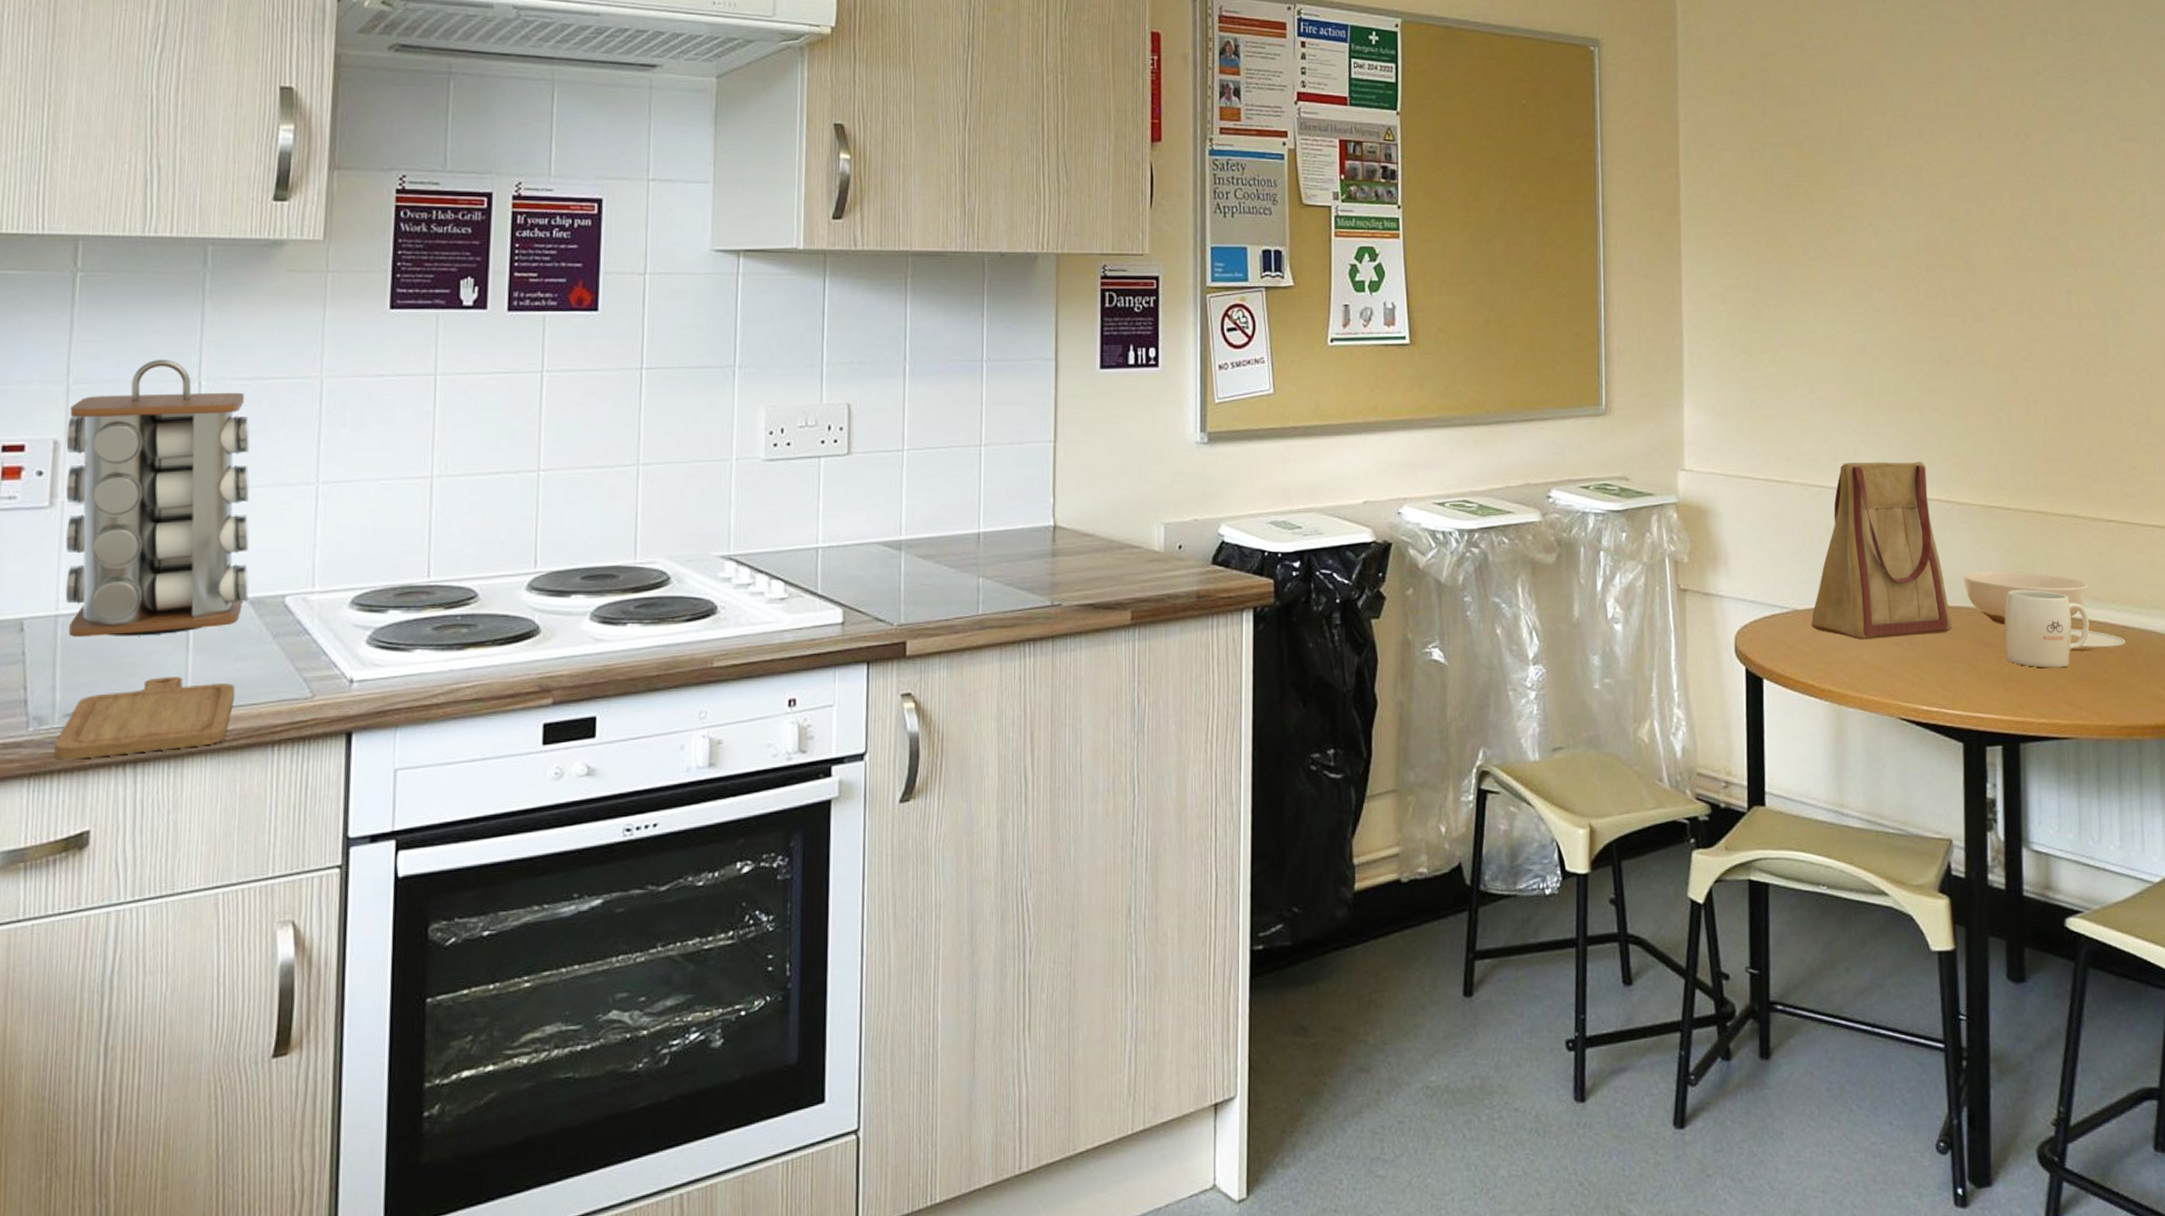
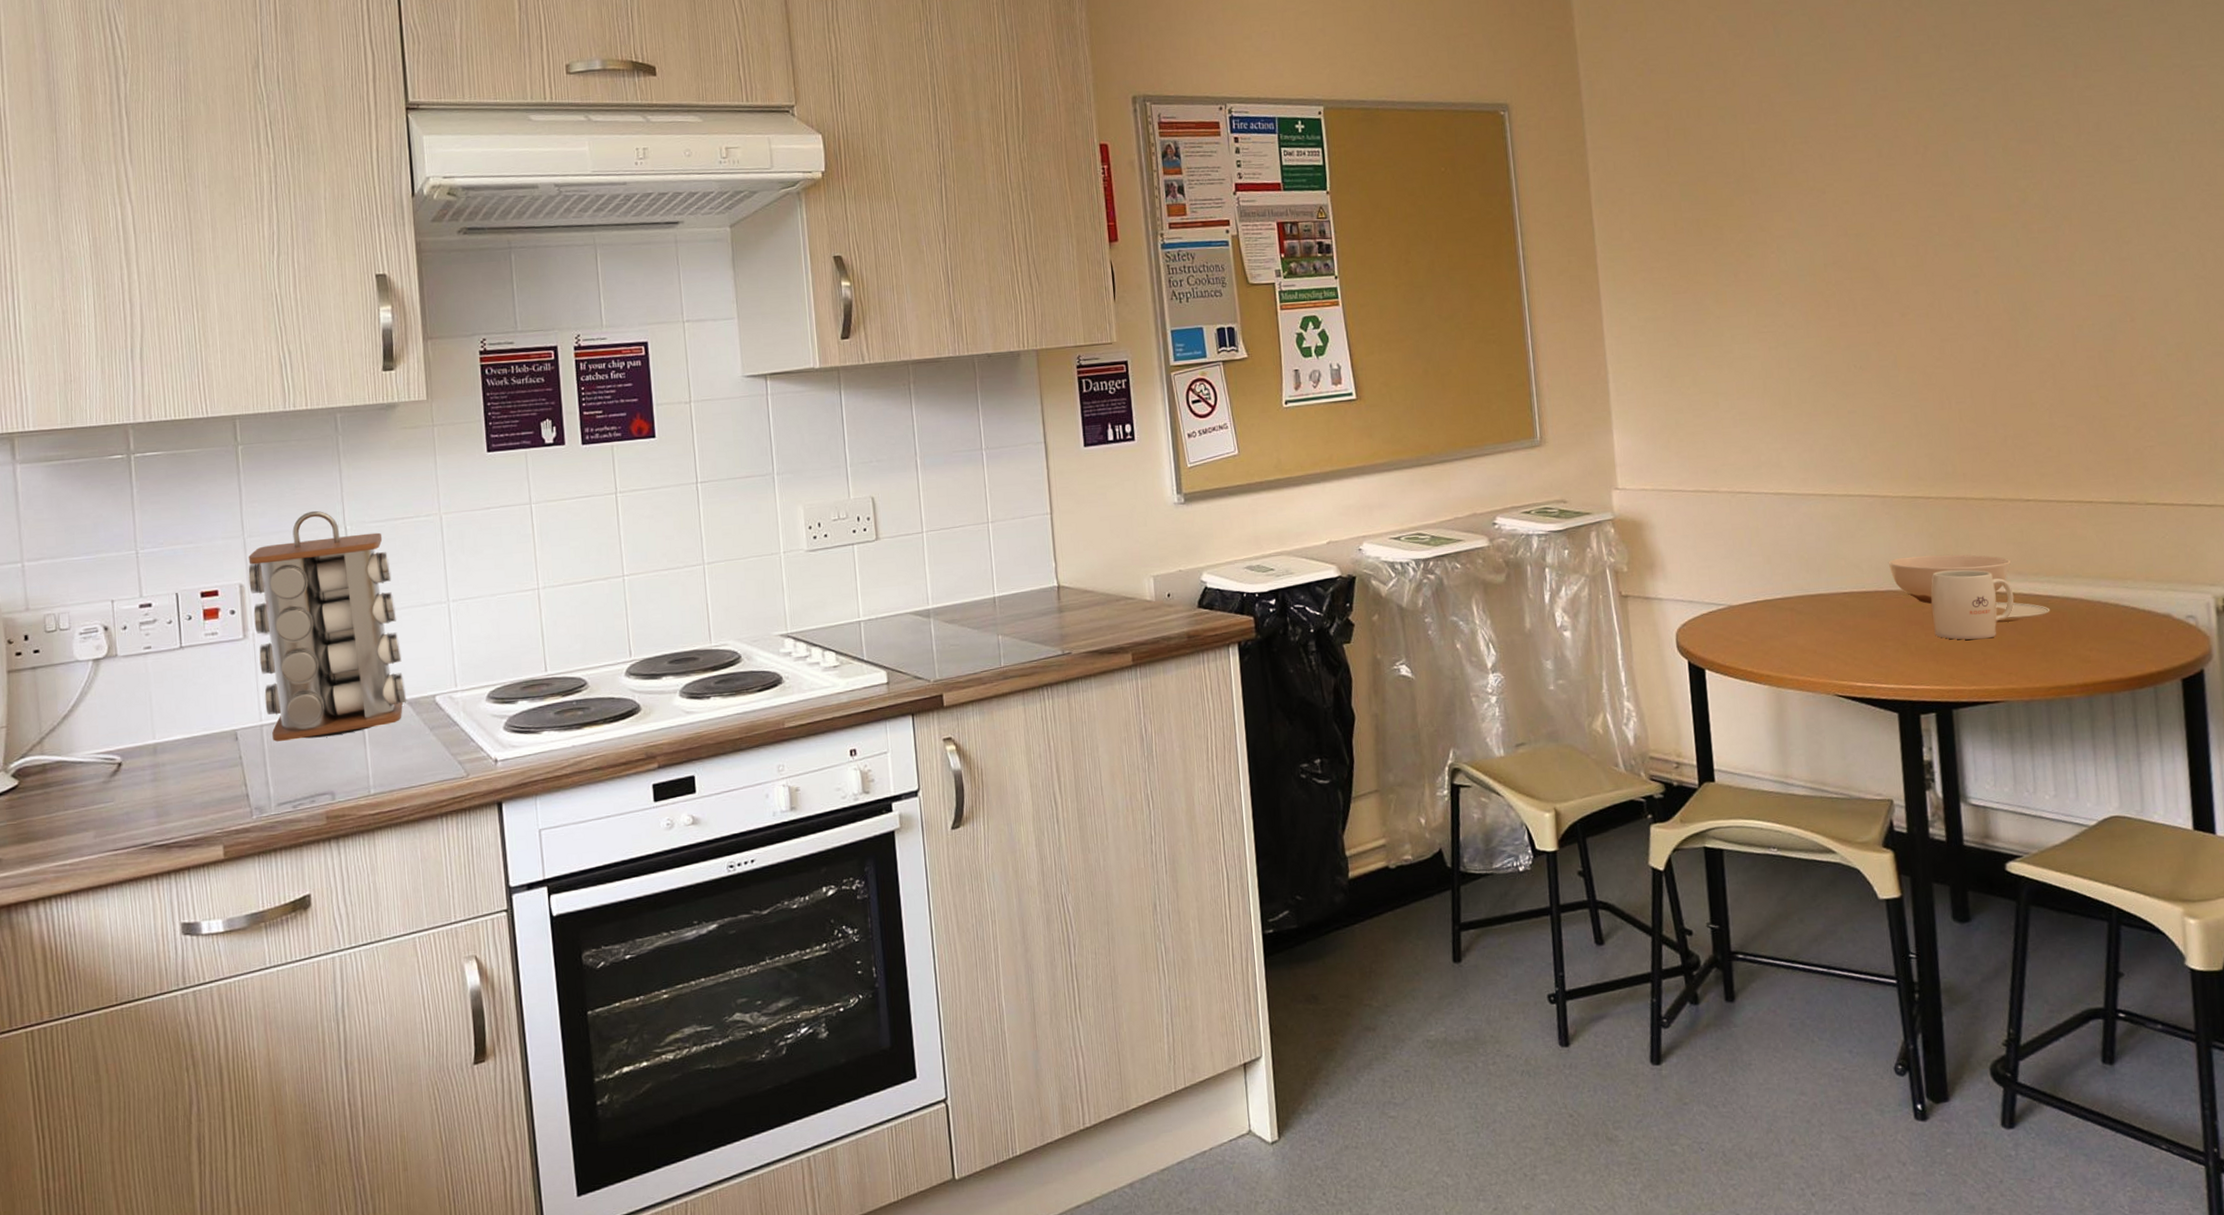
chopping board: present [54,677,236,760] -> none [274,767,407,840]
shopping bag: present [1811,462,1952,639] -> none [1746,462,1881,628]

